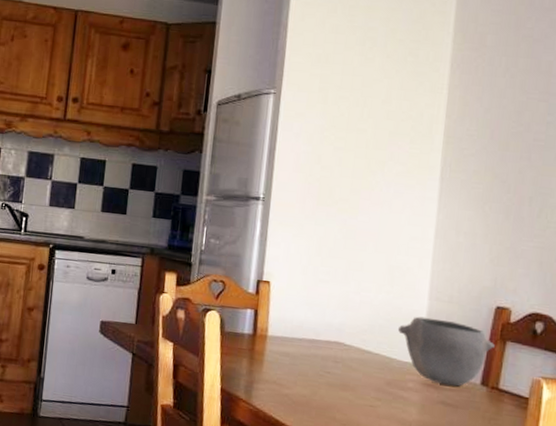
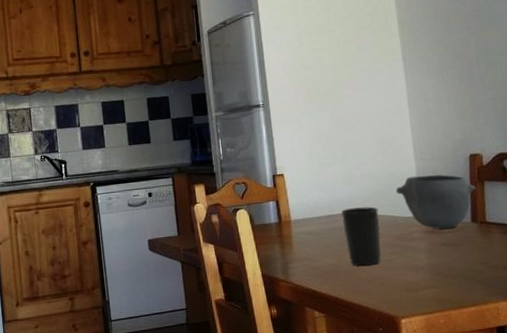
cup: none [326,336,372,407] -> present [340,206,382,266]

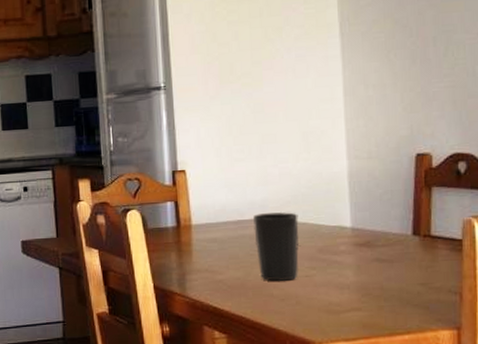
bowl: present [395,174,476,229] -> none [321,177,421,242]

